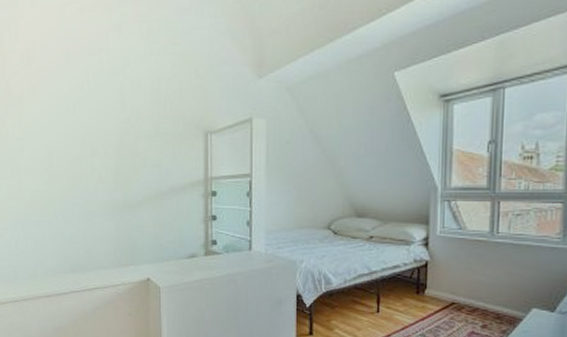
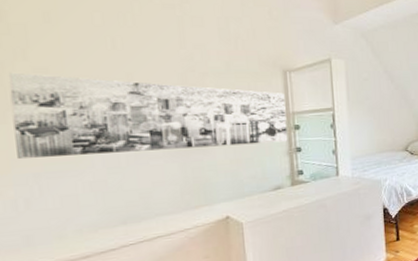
wall art: none [10,136,205,209] -> present [8,72,288,158]

